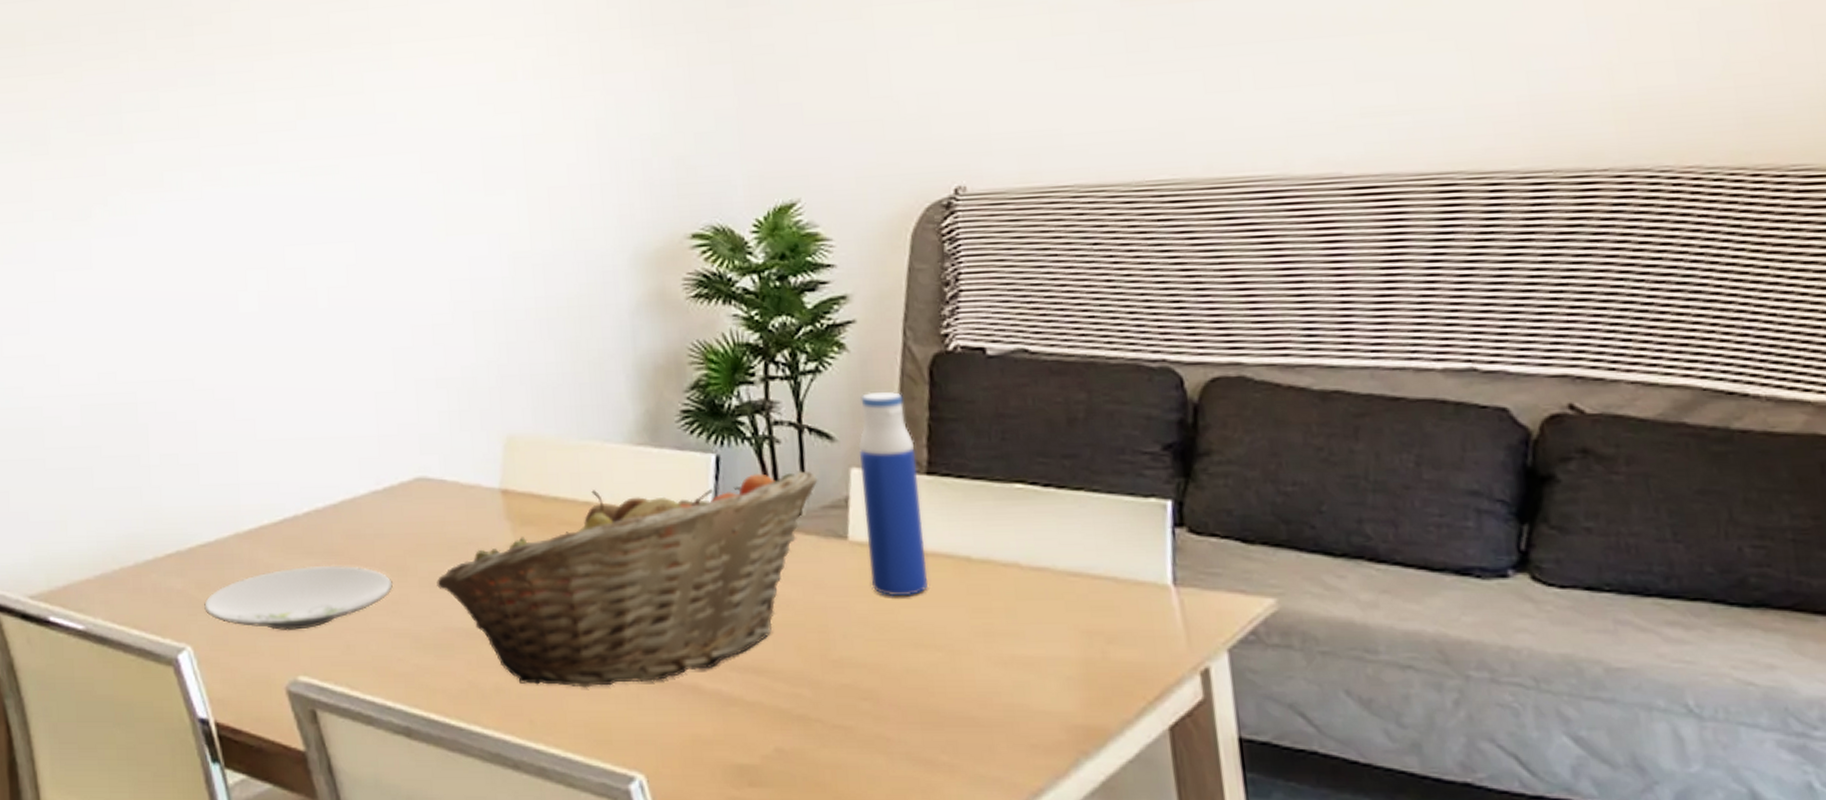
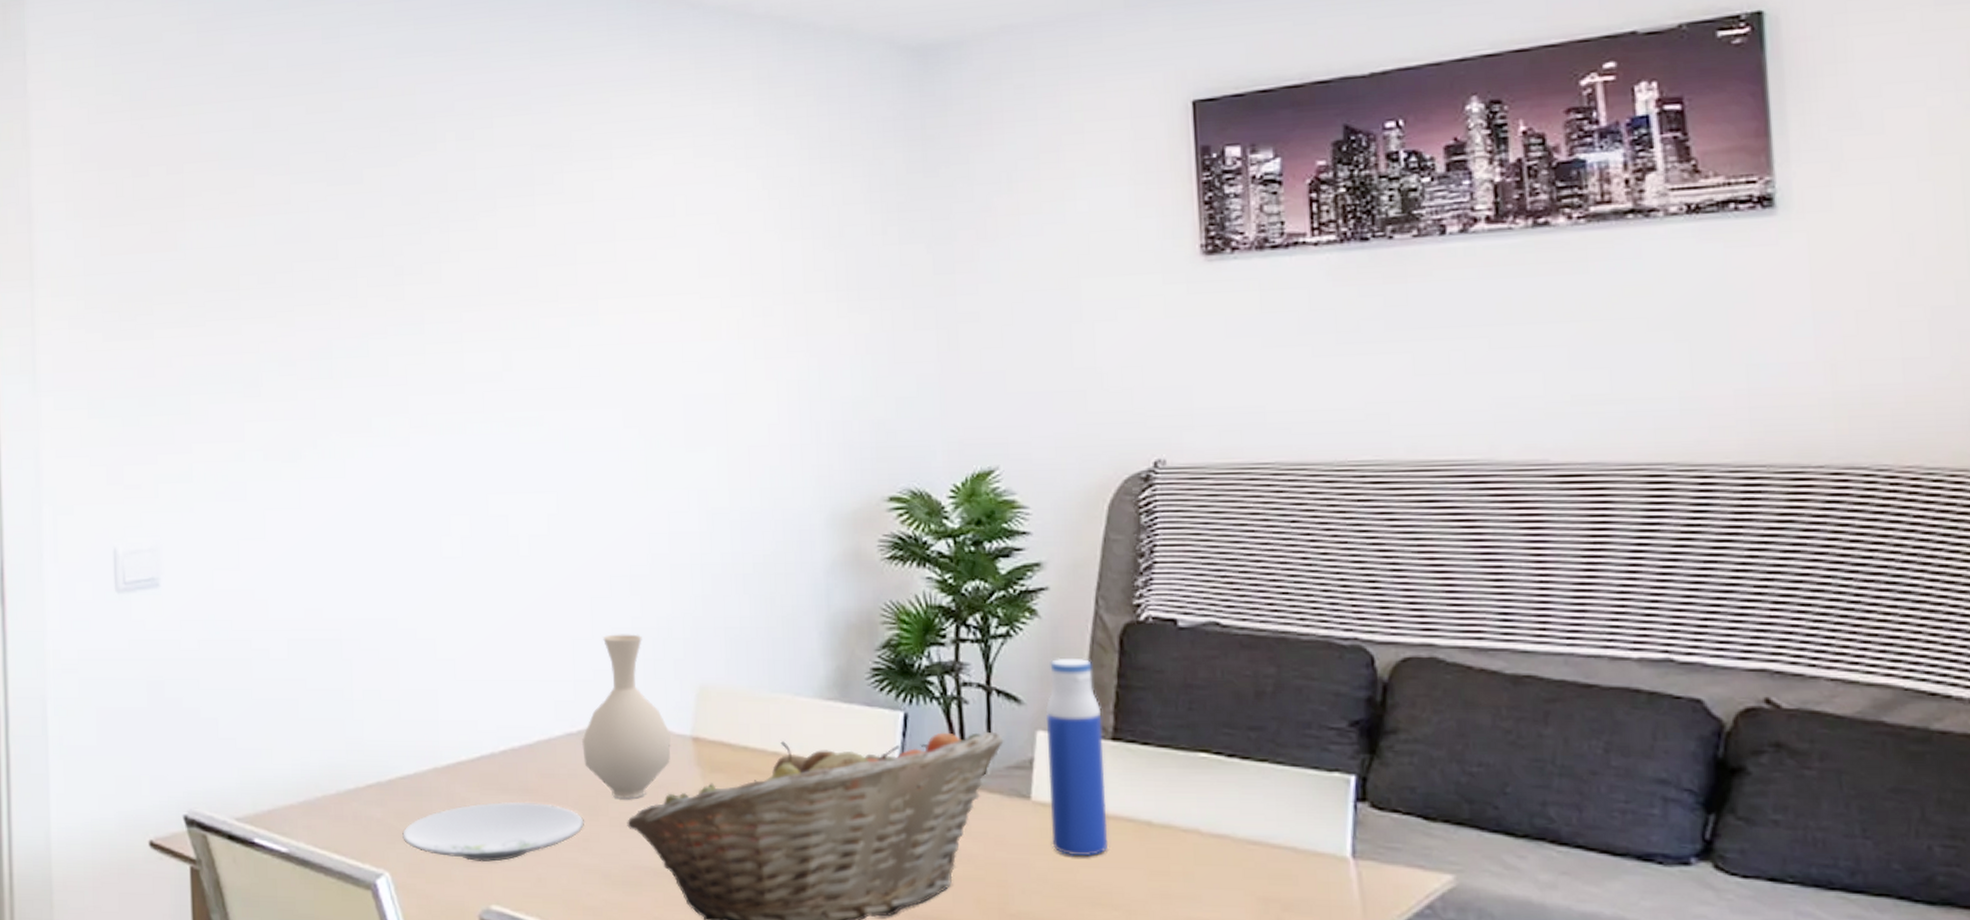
vase: none [388,385,480,559] -> present [582,634,671,800]

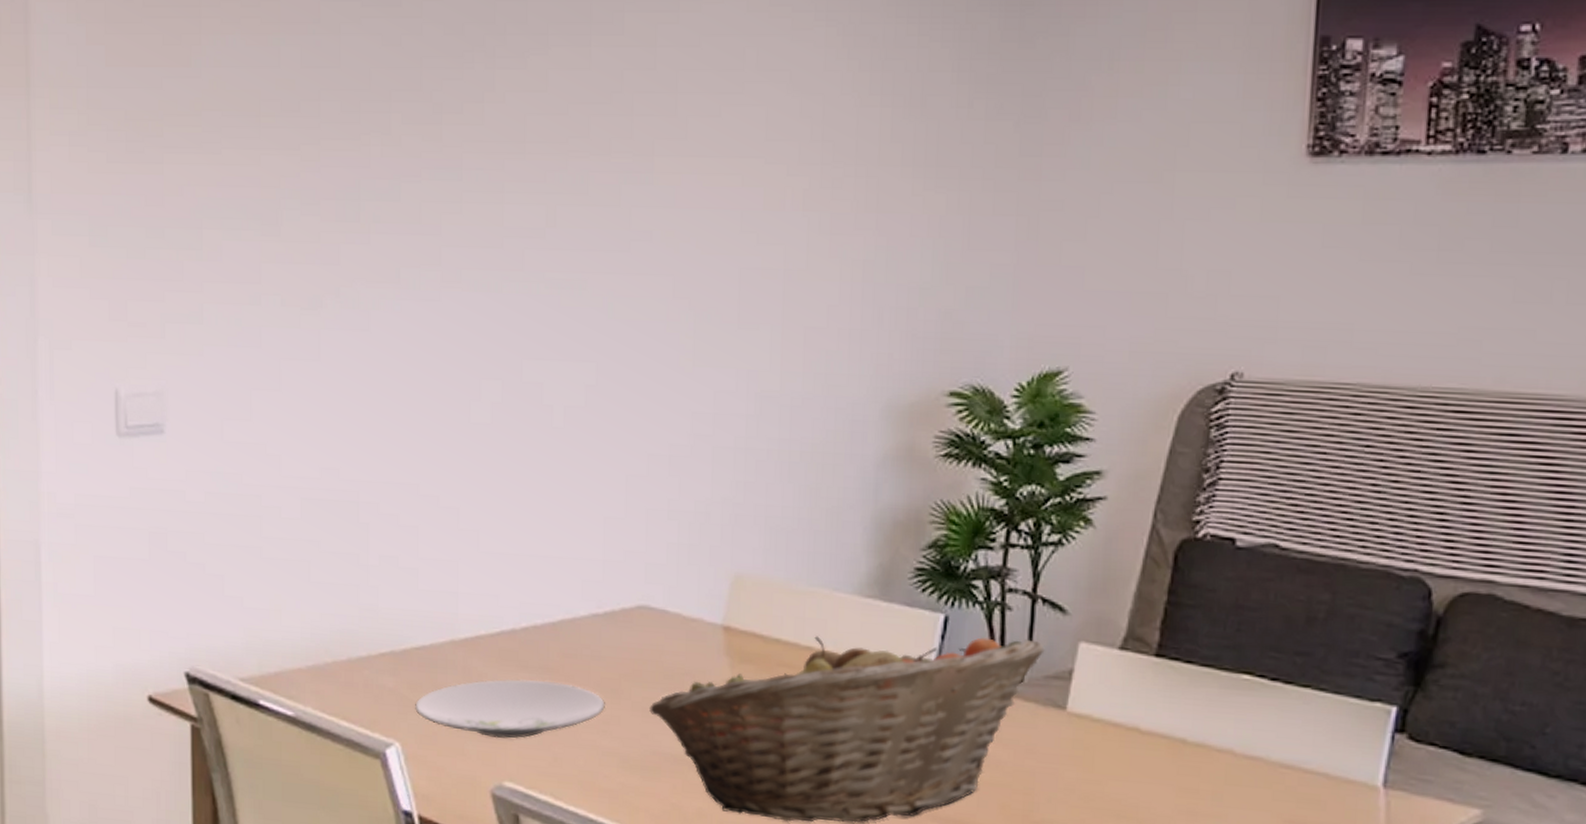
vase: present [582,634,671,800] -> none [608,515,701,685]
water bottle: present [1045,657,1109,857] -> none [1083,569,1148,770]

